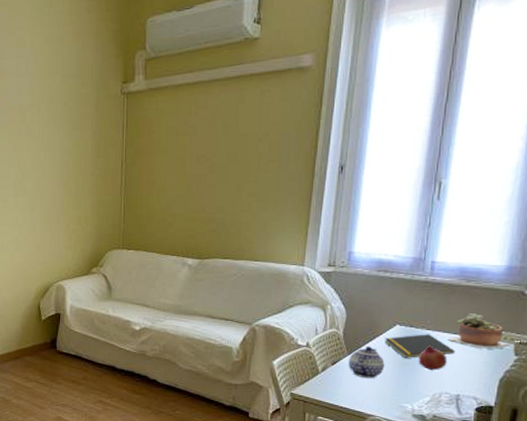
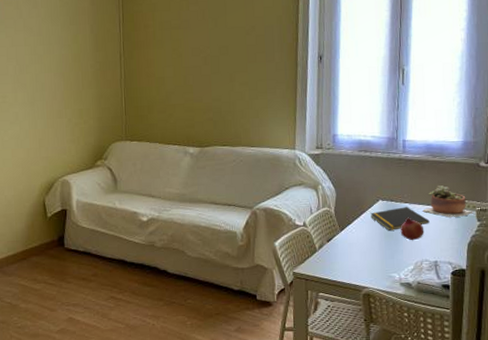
teapot: present [348,346,385,379] -> none [341,222,373,253]

